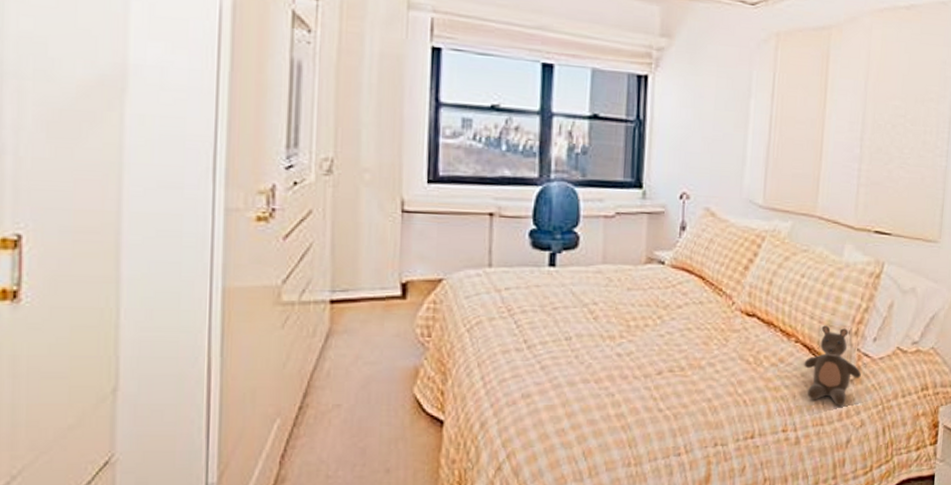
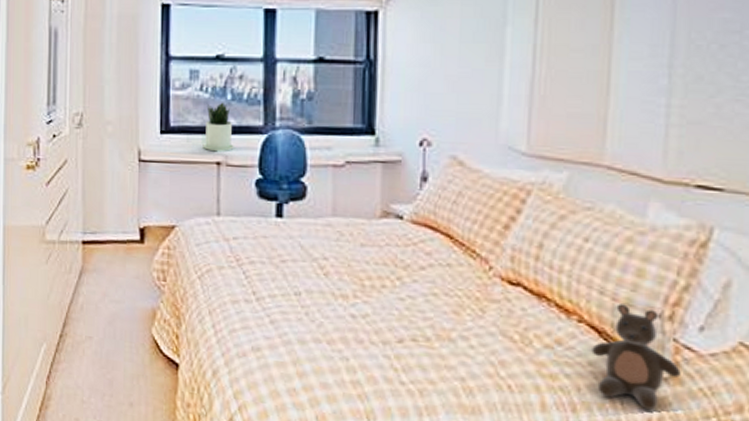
planter: none [474,152,508,203] -> present [202,102,234,152]

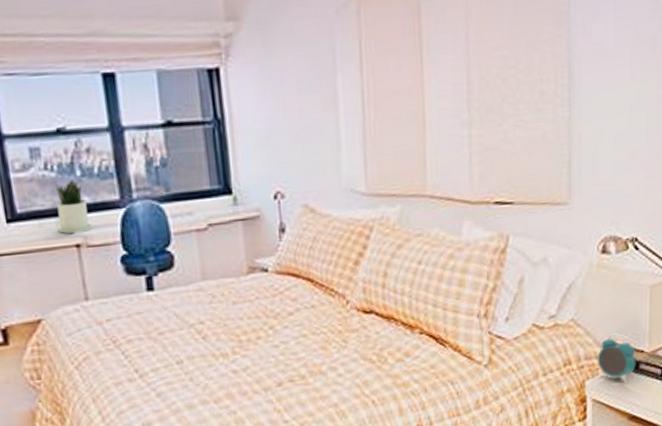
stuffed bear: present [591,303,681,410] -> none [432,311,496,393]

